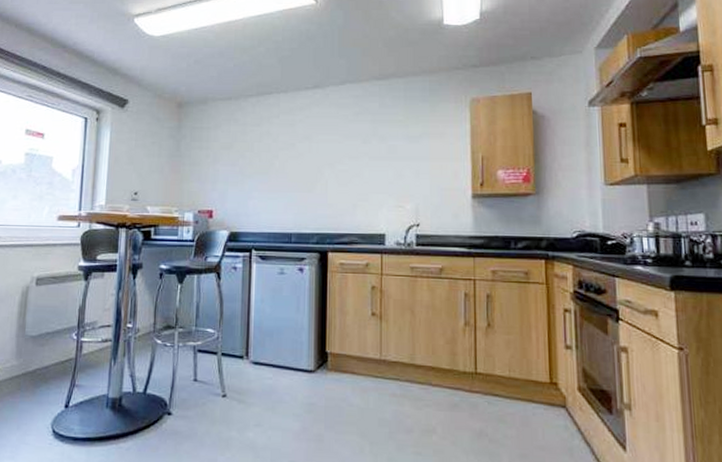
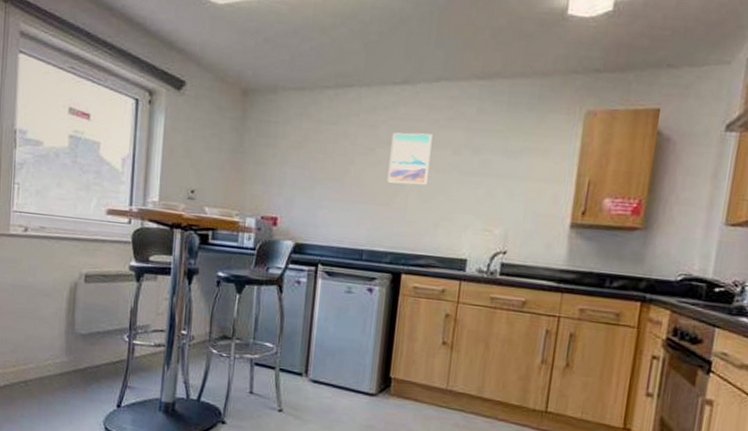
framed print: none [308,128,344,172] -> present [387,132,433,185]

